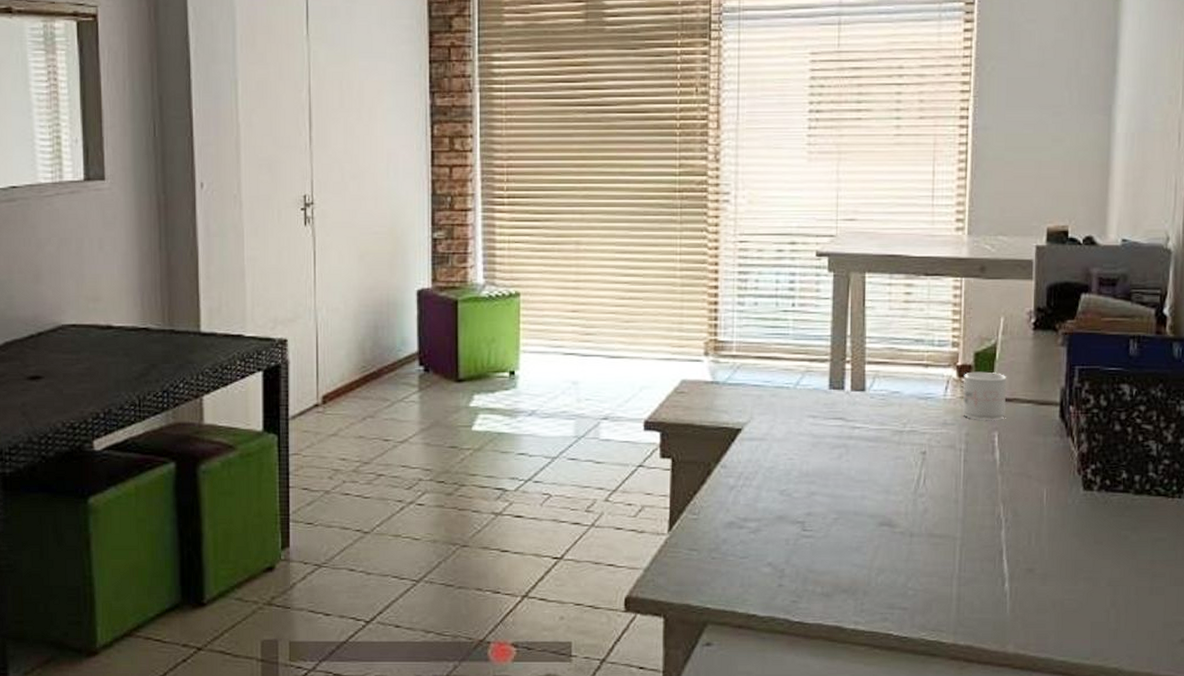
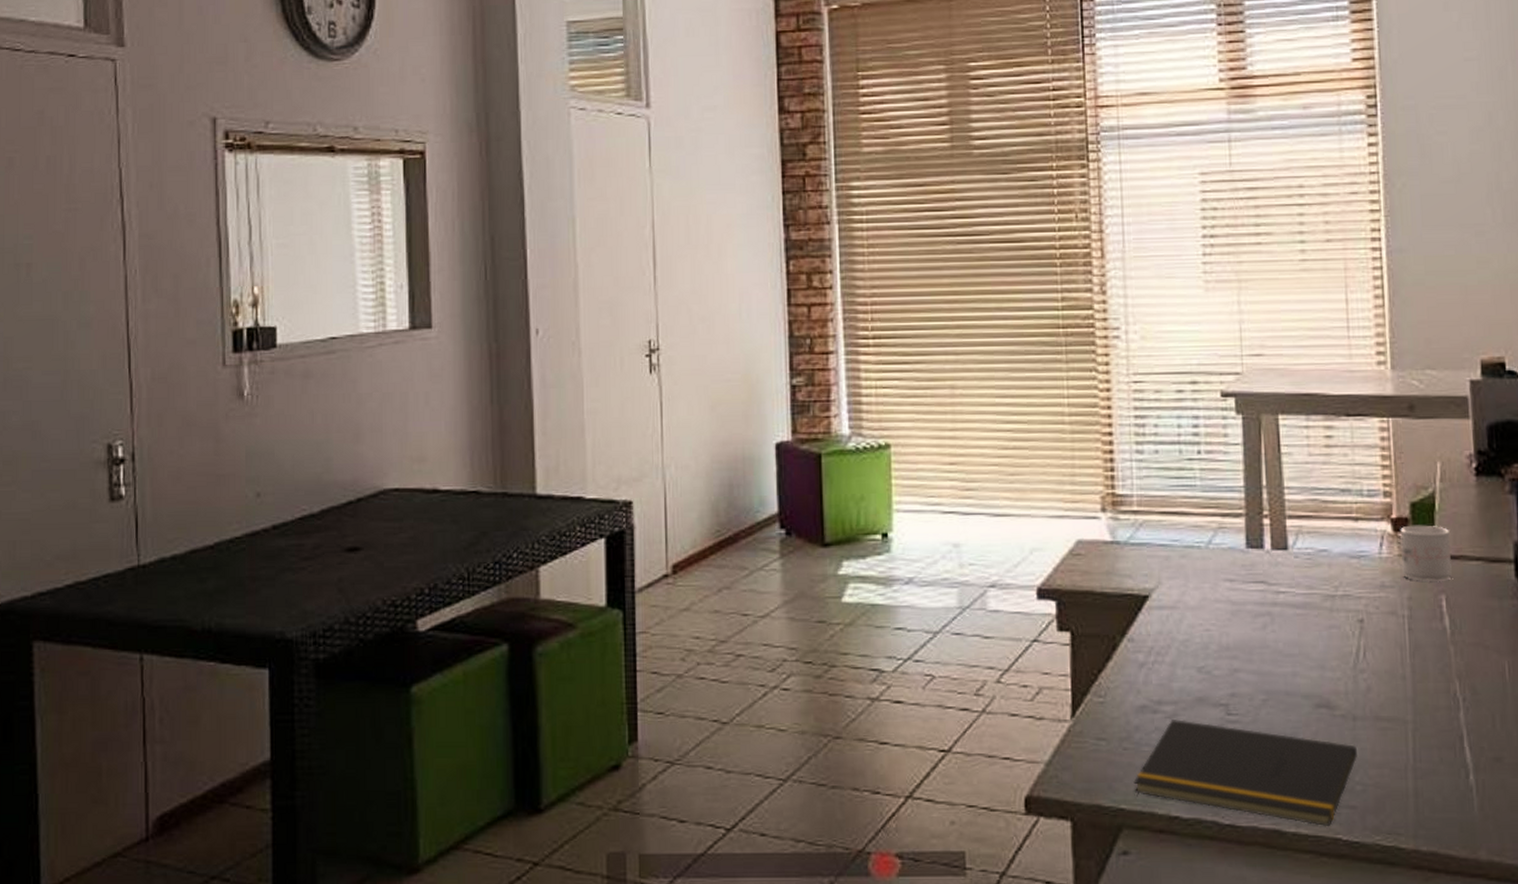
notepad: none [719,534,911,625] -> present [1133,719,1357,827]

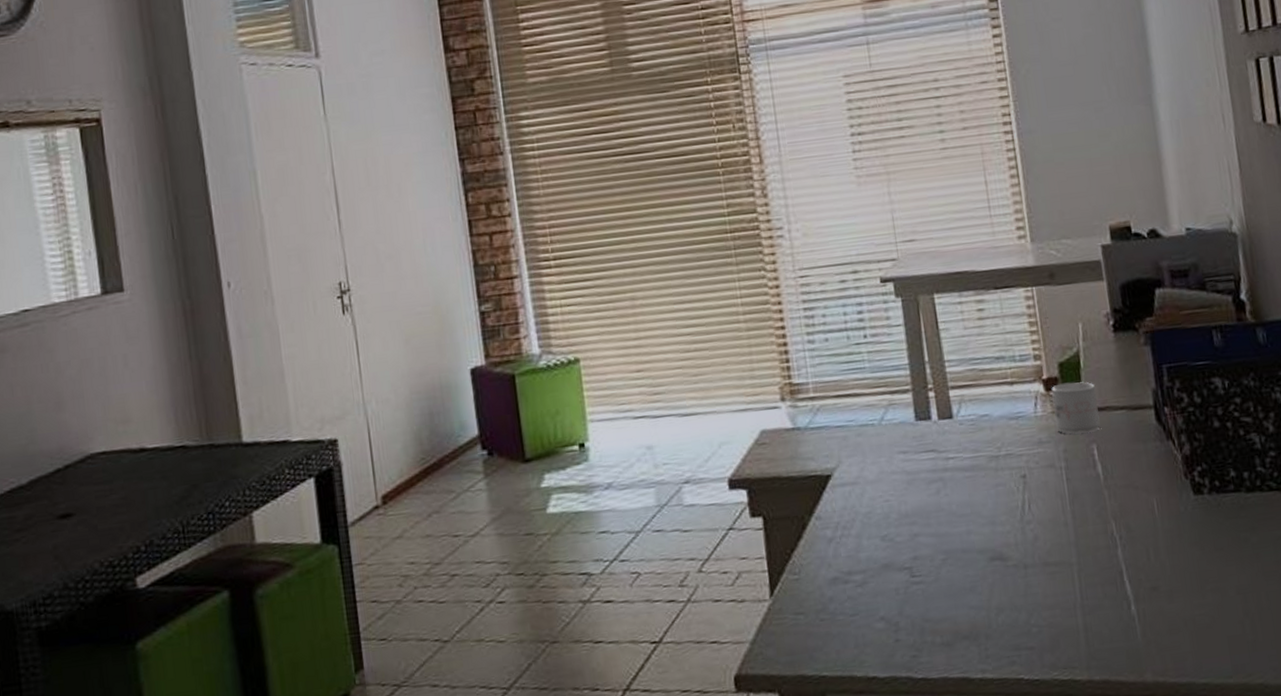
notepad: present [1133,719,1357,827] -> none [832,586,1031,670]

